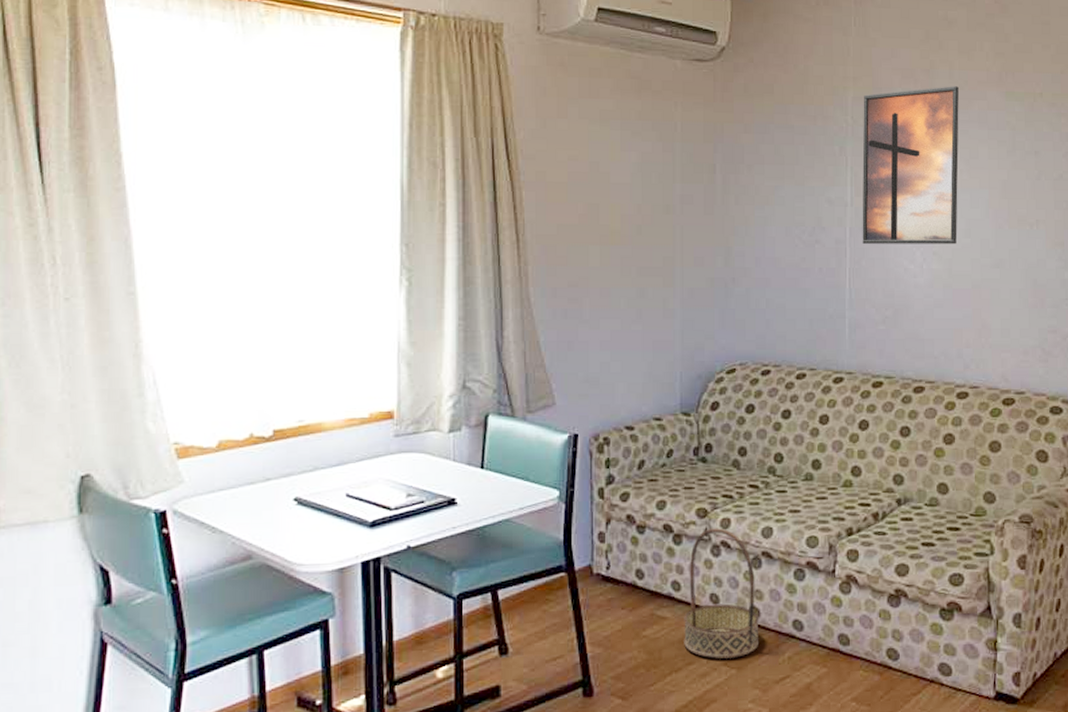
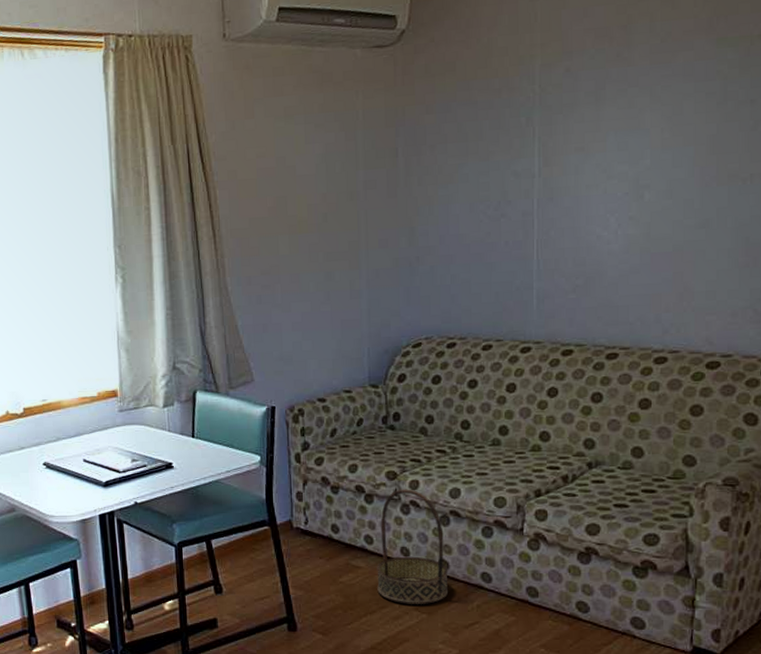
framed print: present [862,86,959,245] -> none [550,39,661,214]

